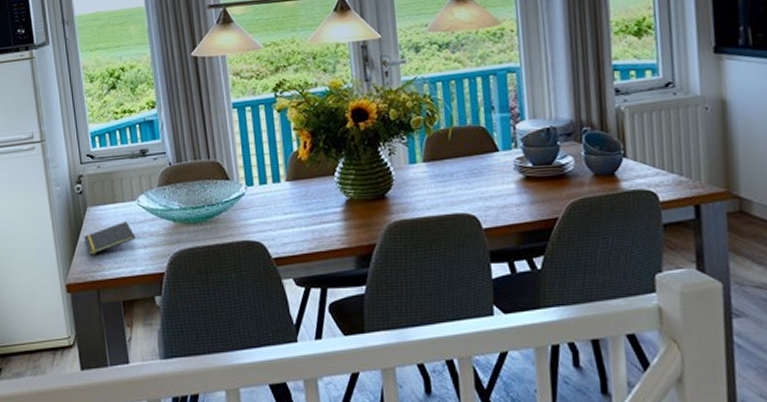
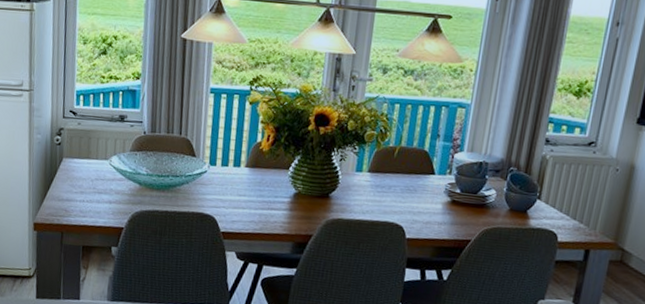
notepad: present [83,222,136,255] -> none [55,177,103,201]

